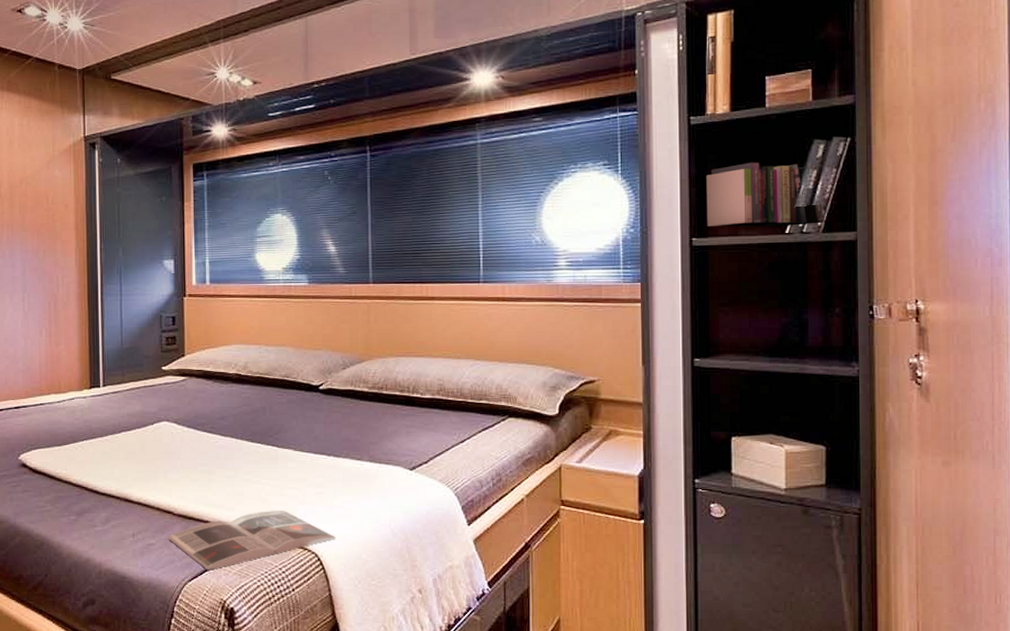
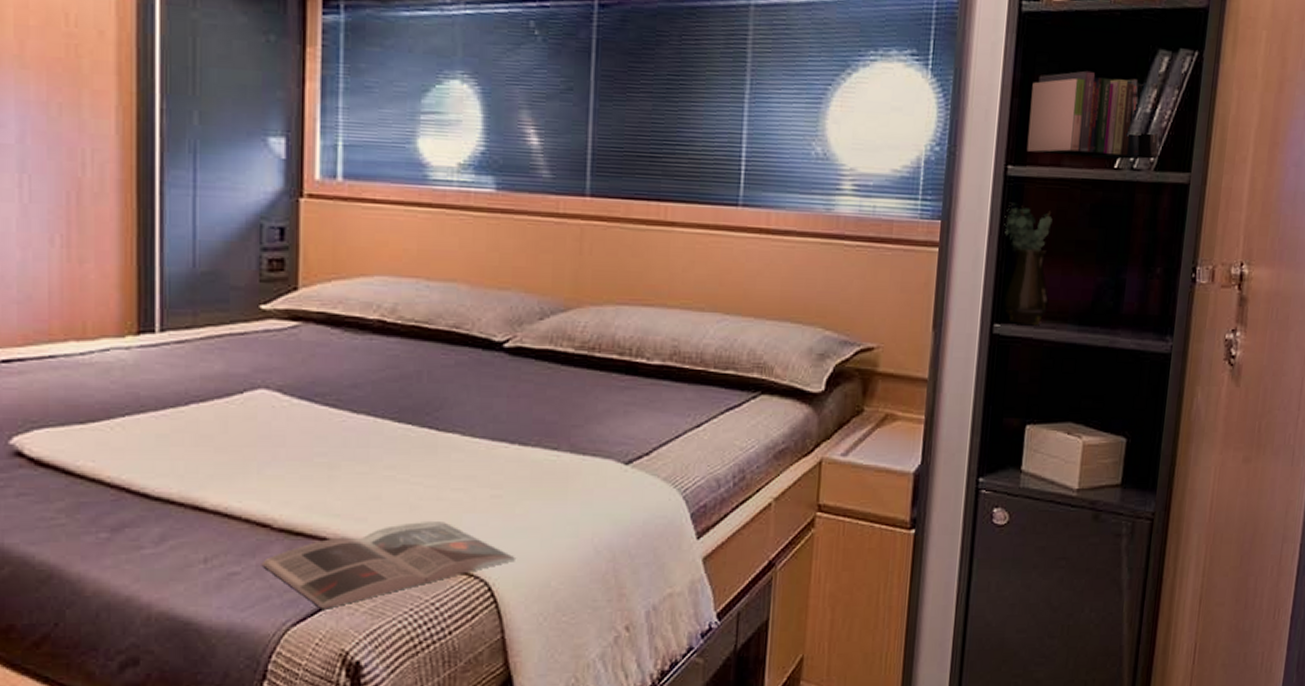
vase: none [694,265,740,358] -> present [1004,202,1053,325]

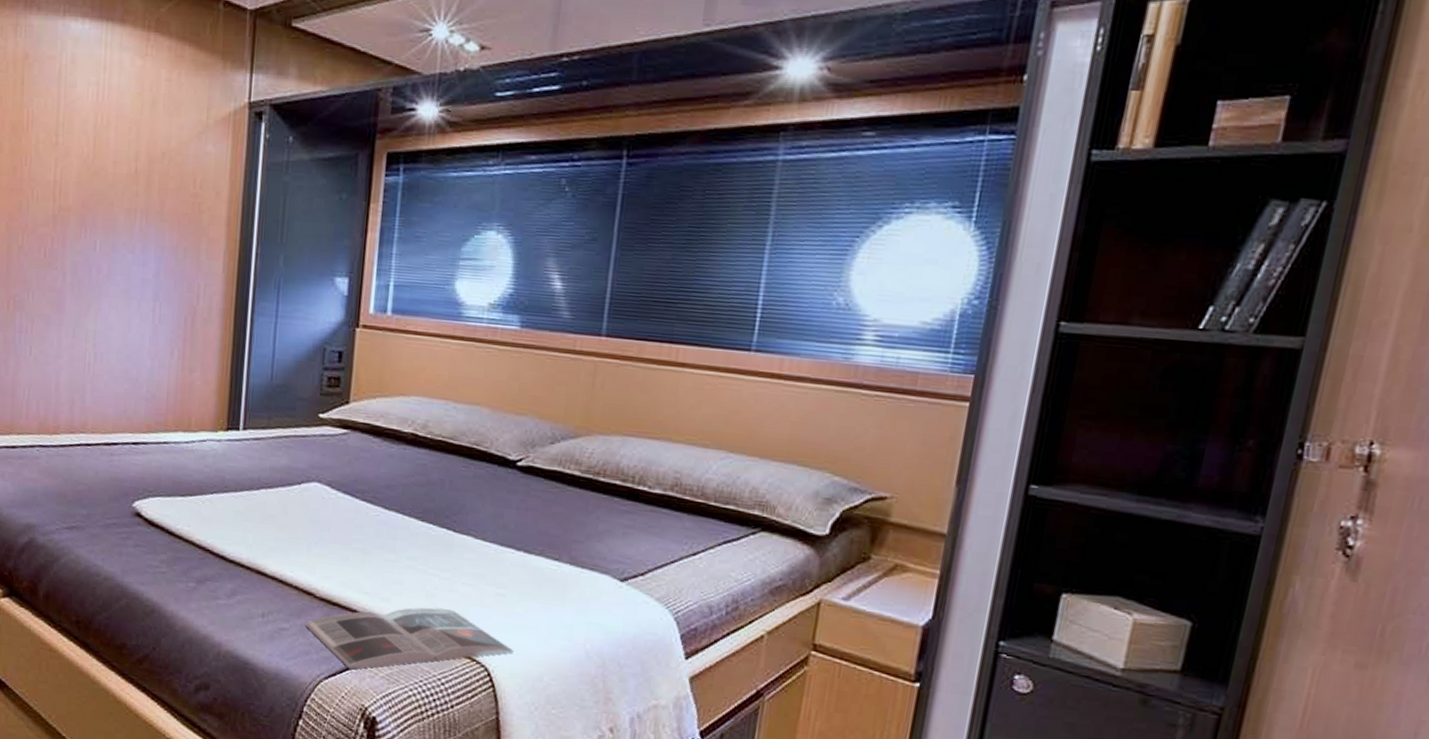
vase: present [1004,202,1053,325] -> none [1044,360,1113,490]
books: present [1026,70,1159,160] -> none [1085,223,1263,321]

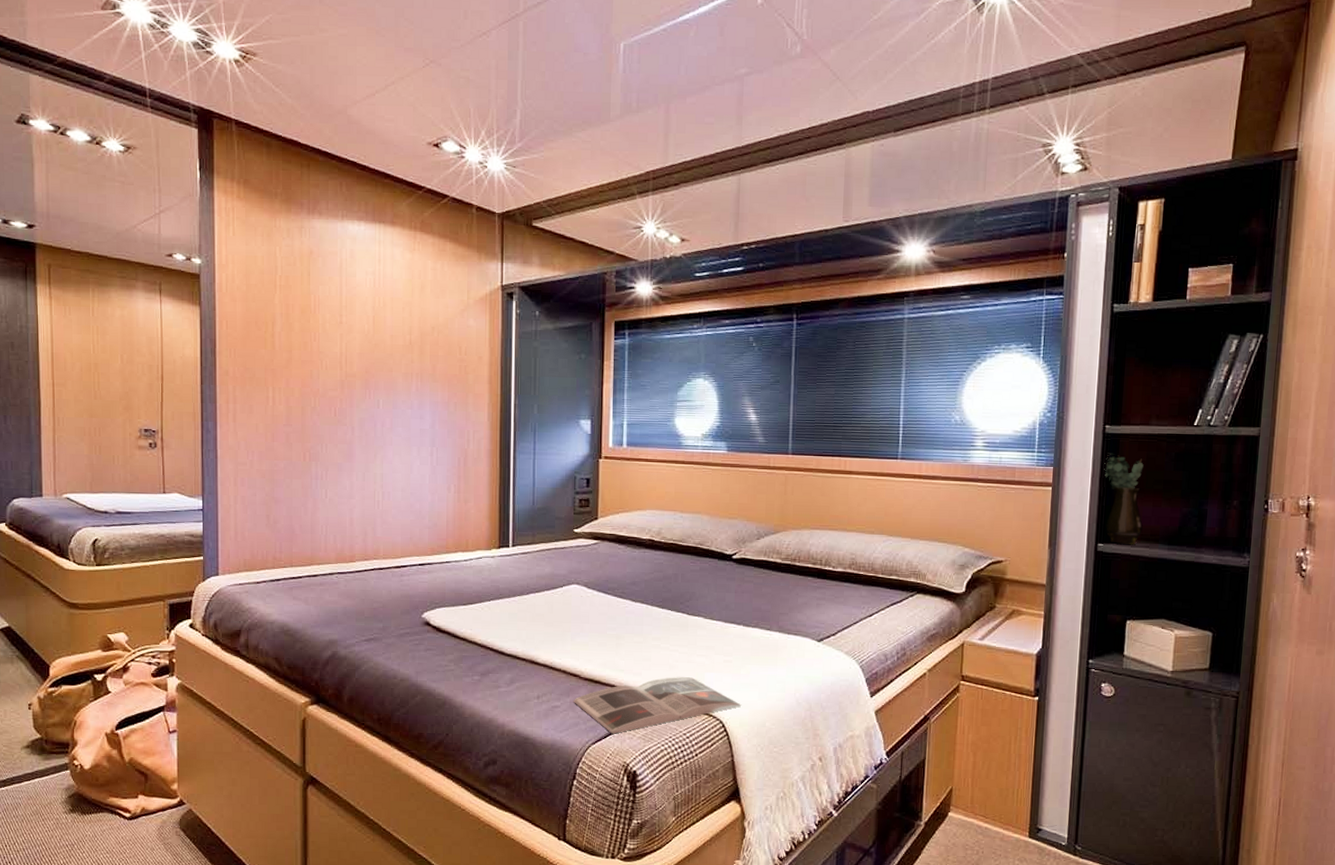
vase: none [1044,360,1113,490] -> present [1104,453,1144,544]

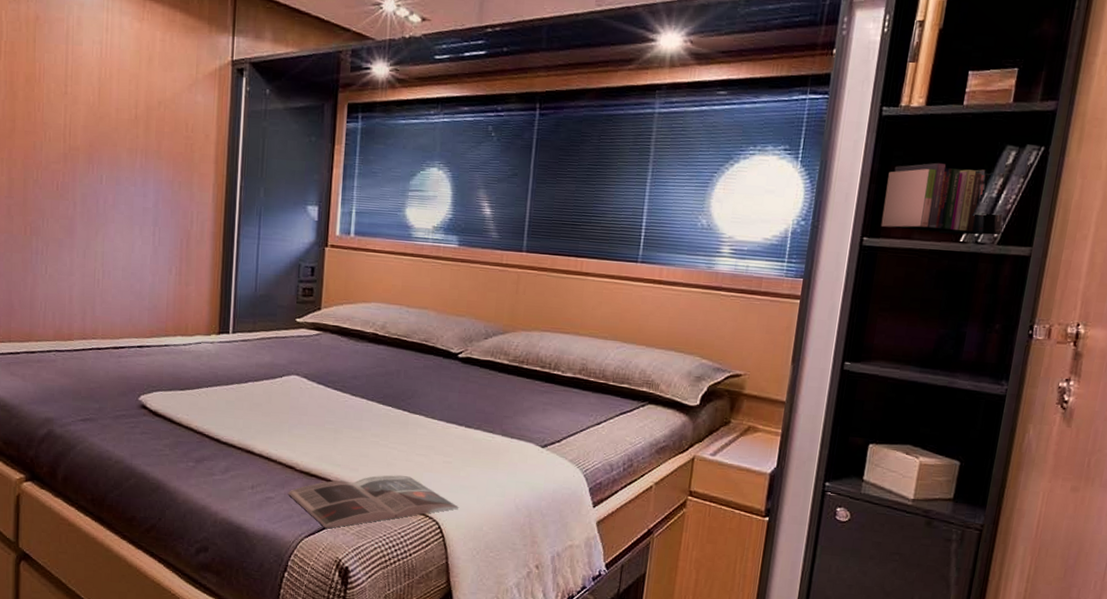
vase: present [1104,453,1144,544] -> none [854,266,901,365]
books: none [1120,353,1232,419] -> present [880,162,1003,235]

